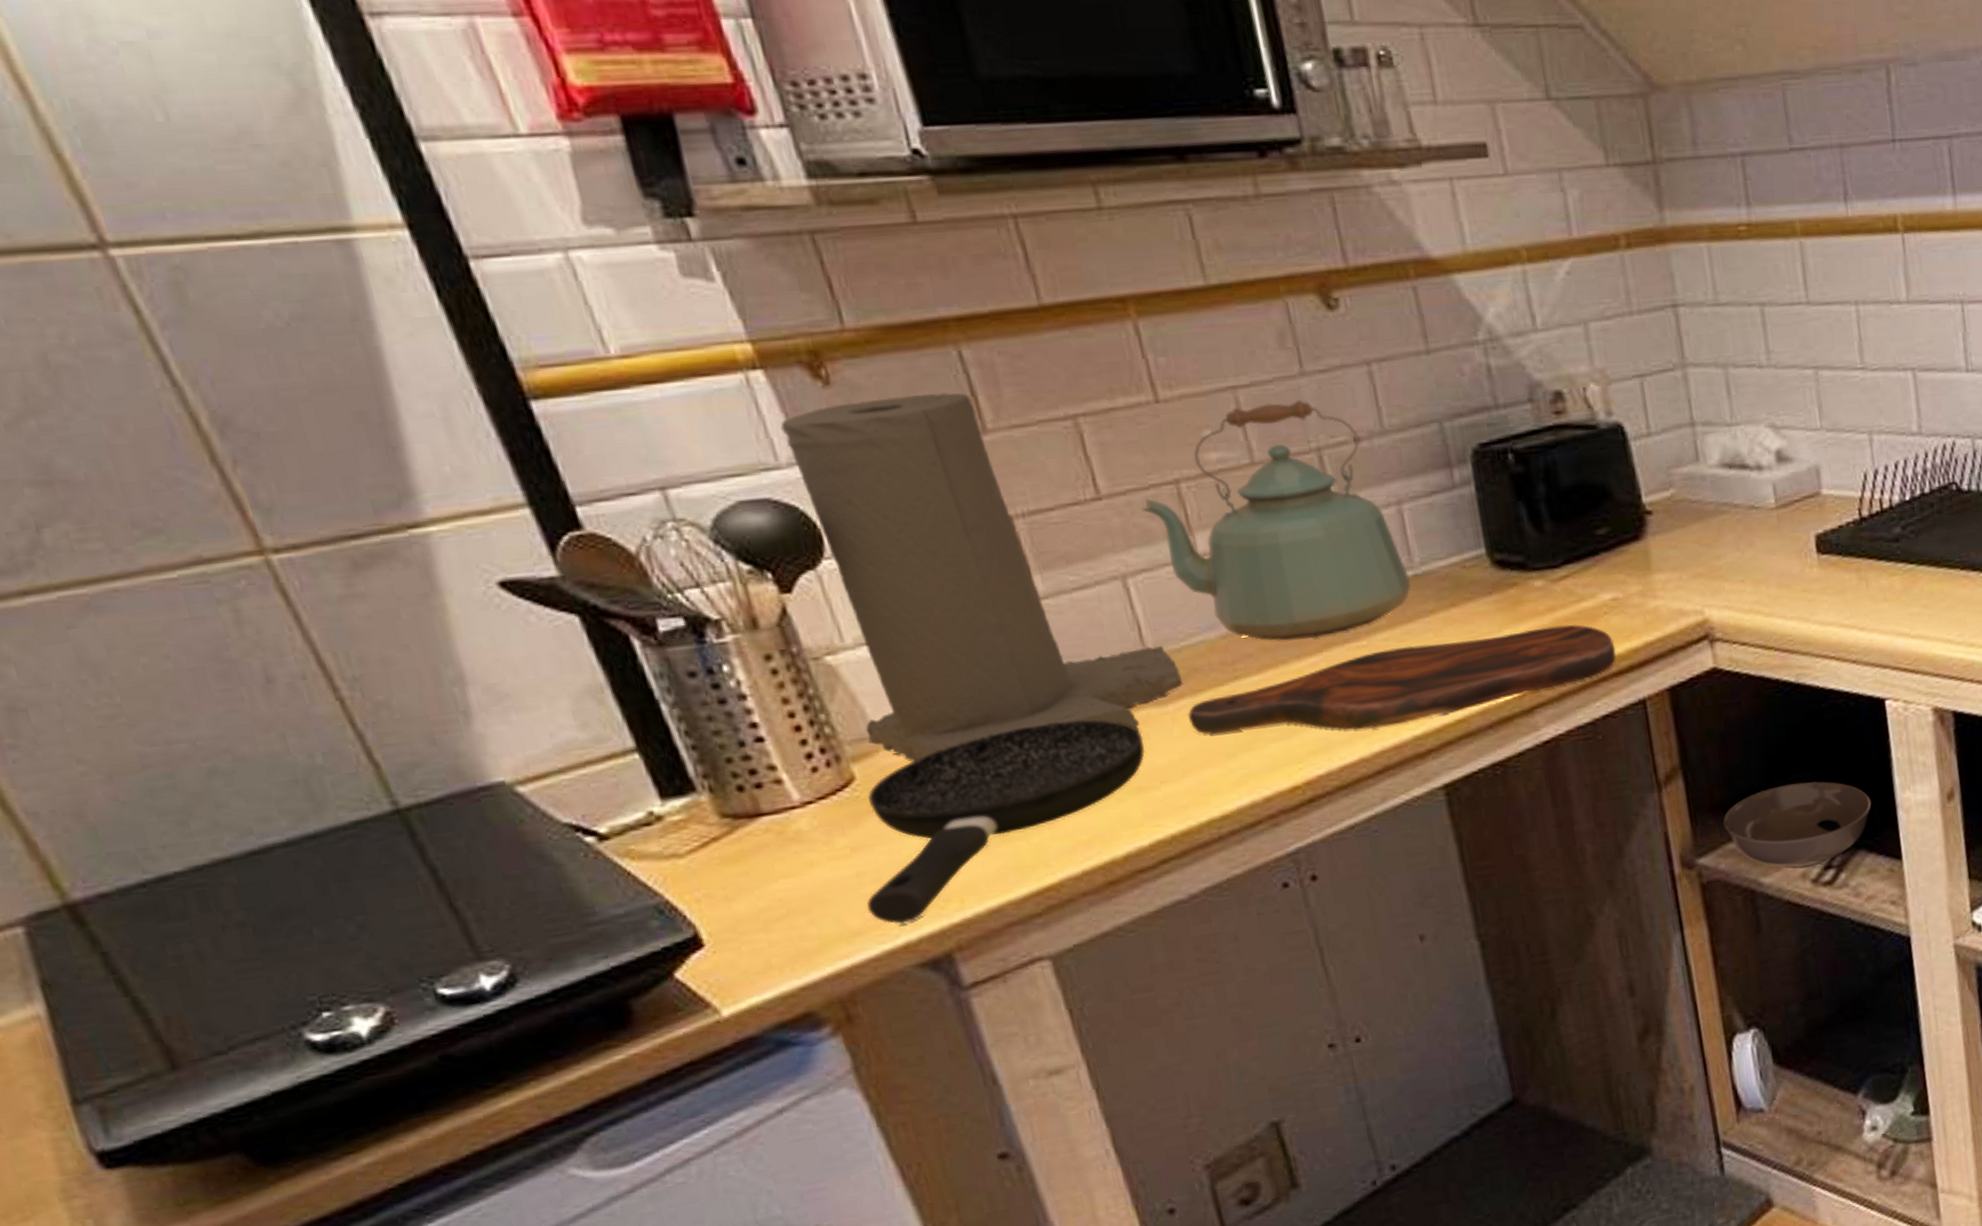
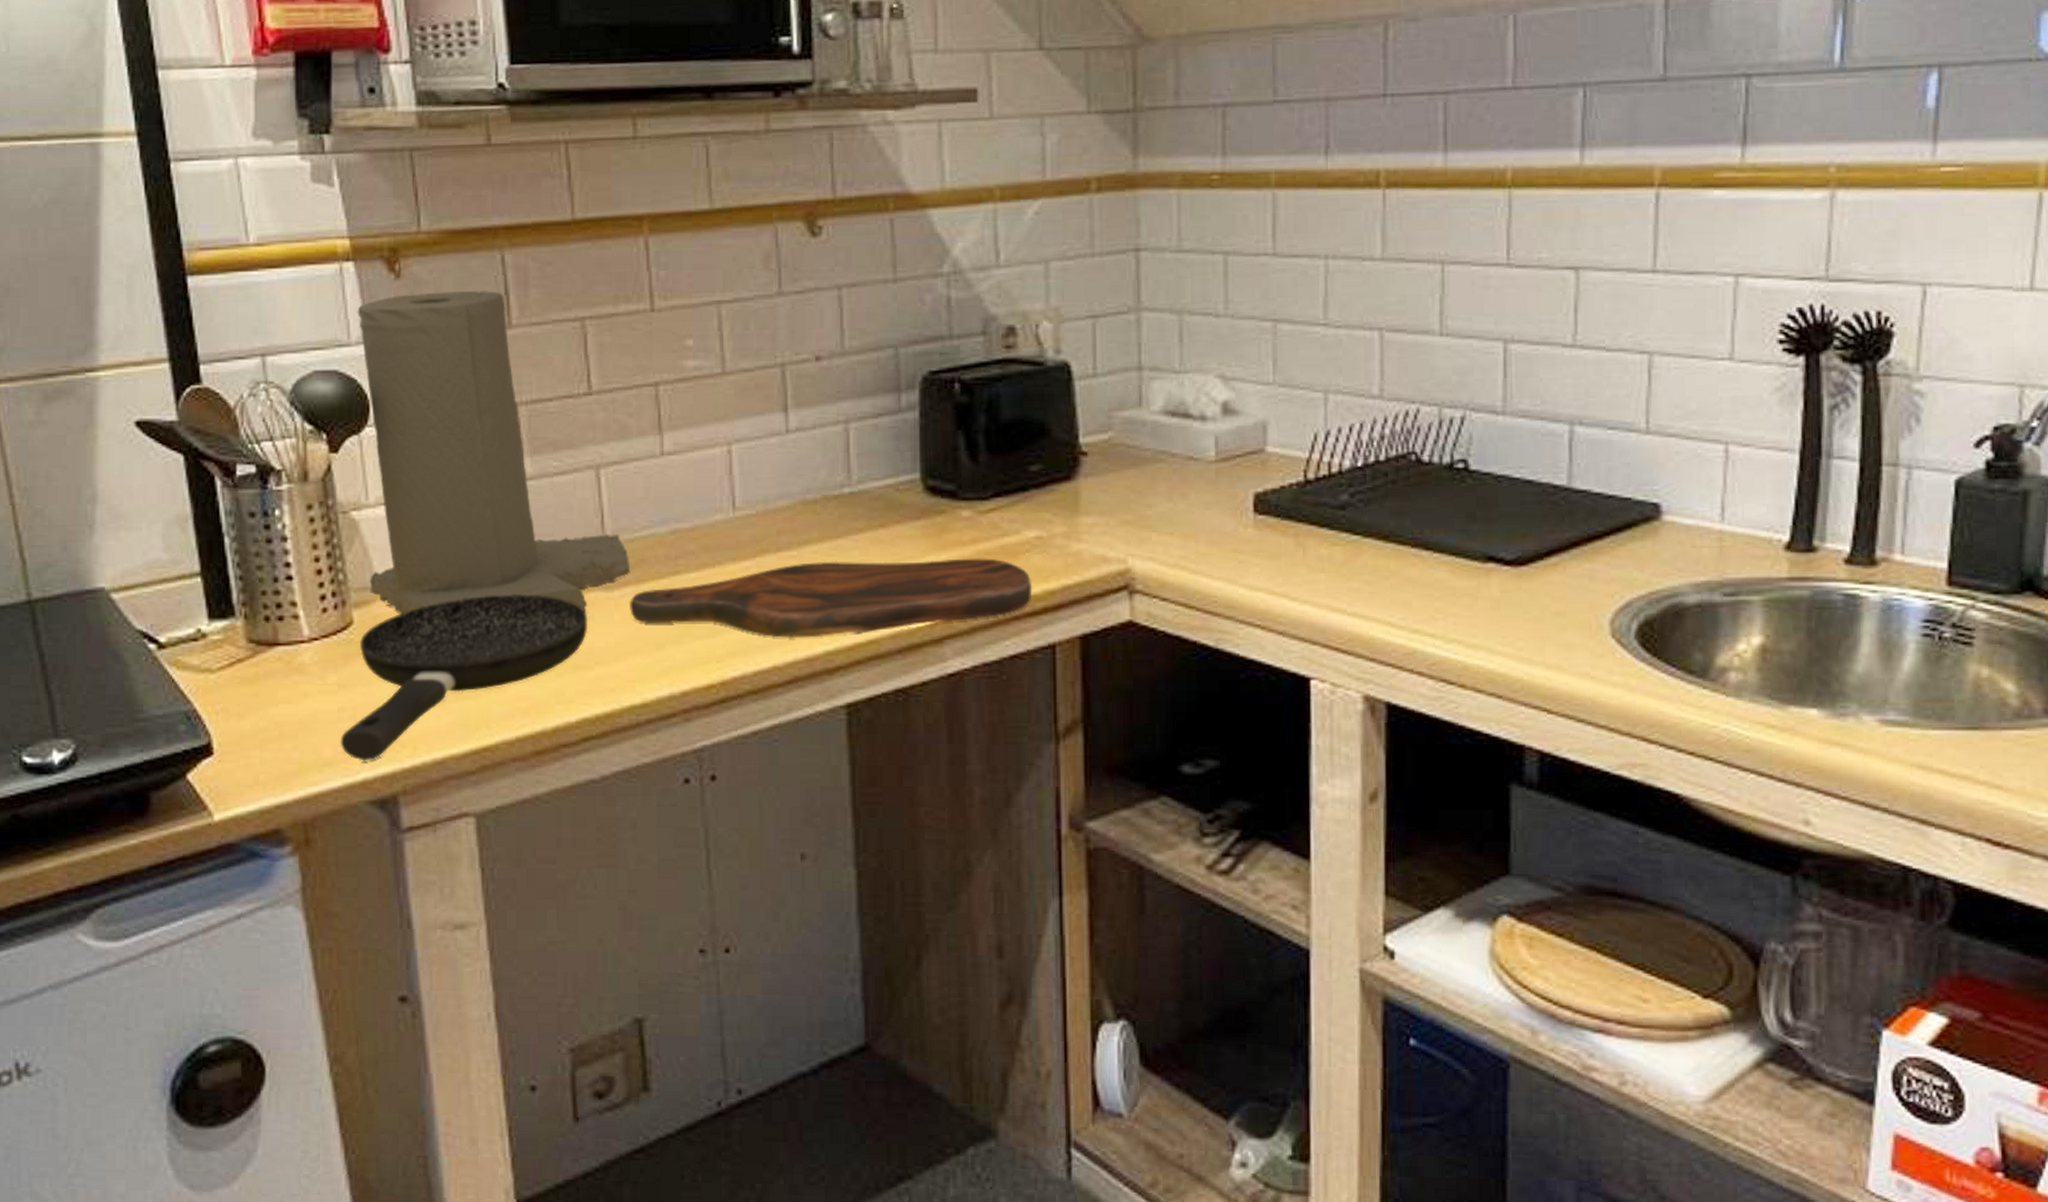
kettle: present [1141,399,1411,641] -> none [623,317,847,543]
bowl: present [1723,781,1872,869] -> none [1119,756,1283,851]

